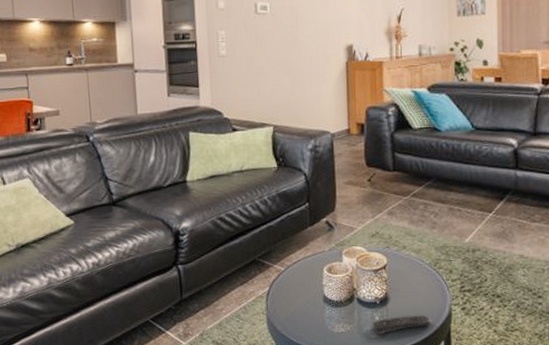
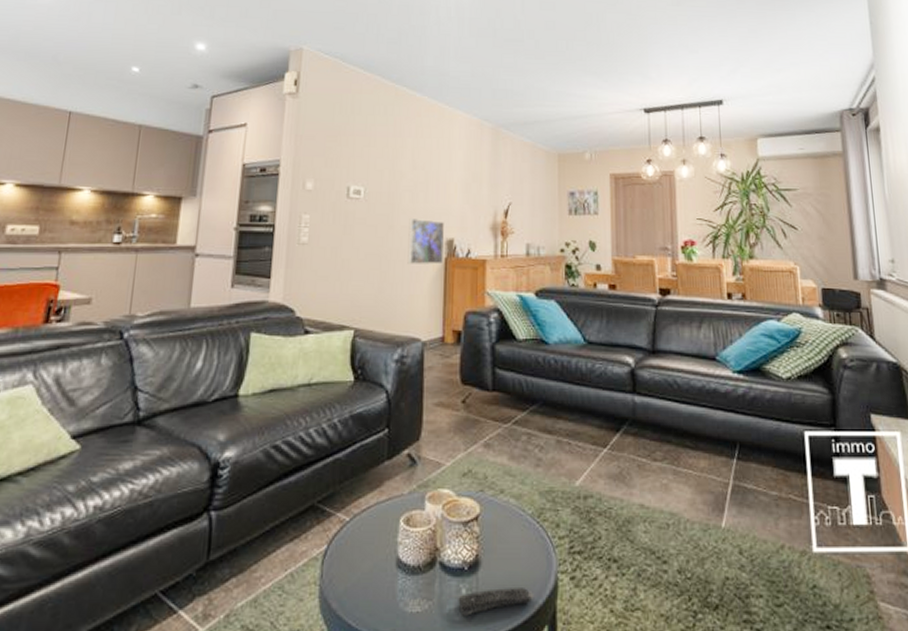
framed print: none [312,28,344,70] -> present [407,219,444,266]

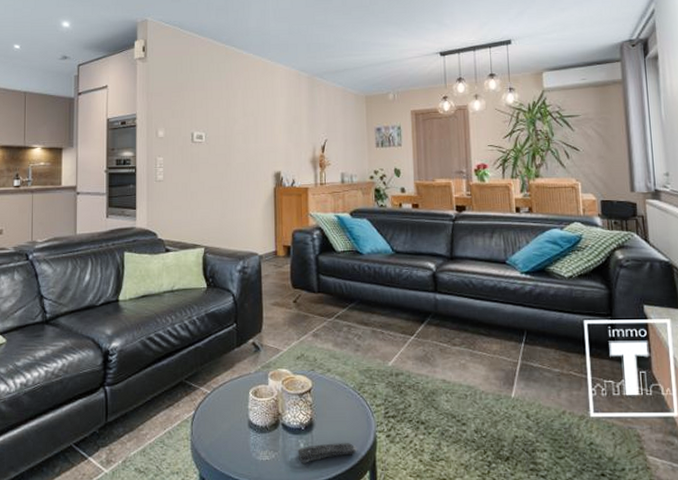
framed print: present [407,219,444,266] -> none [243,156,273,194]

